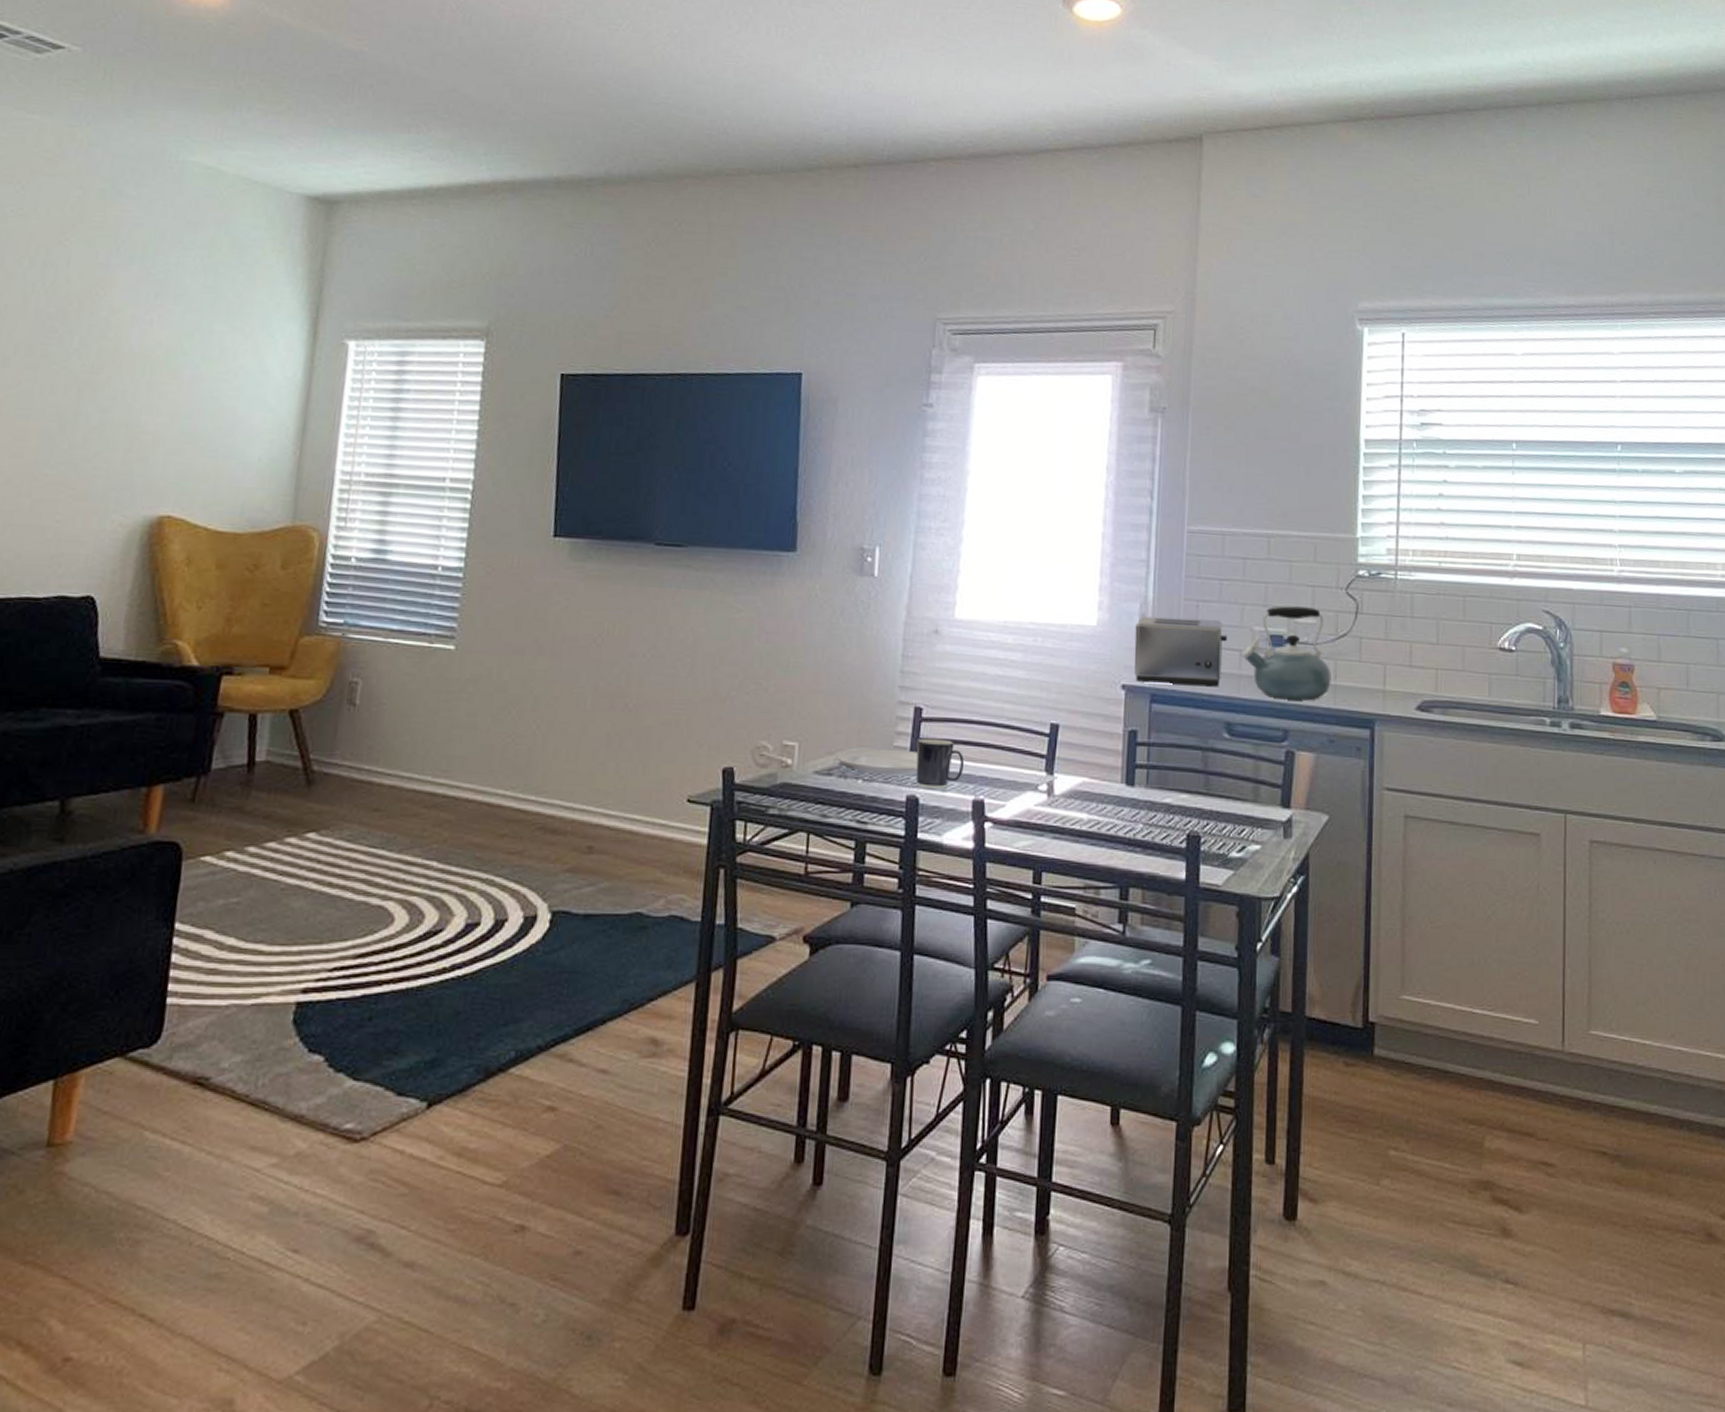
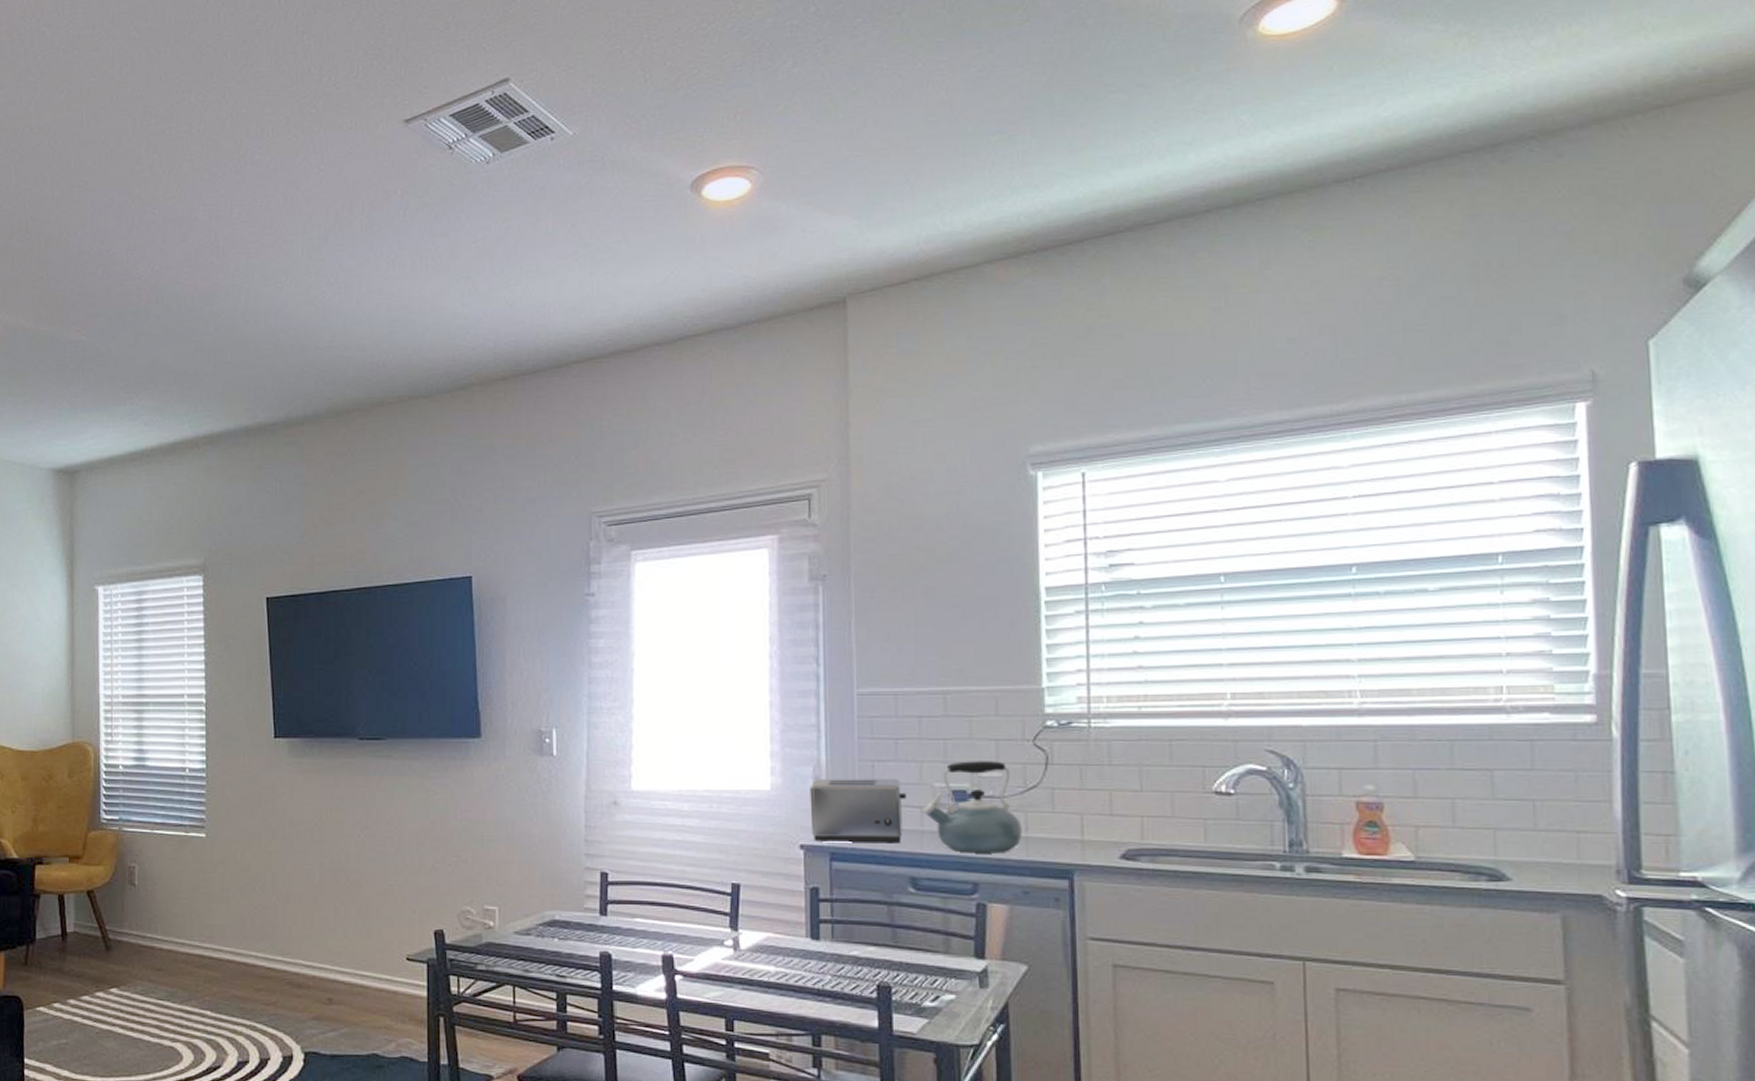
plate: present [834,748,919,776] -> none [531,910,608,935]
mug: present [915,738,965,790] -> none [605,900,652,947]

